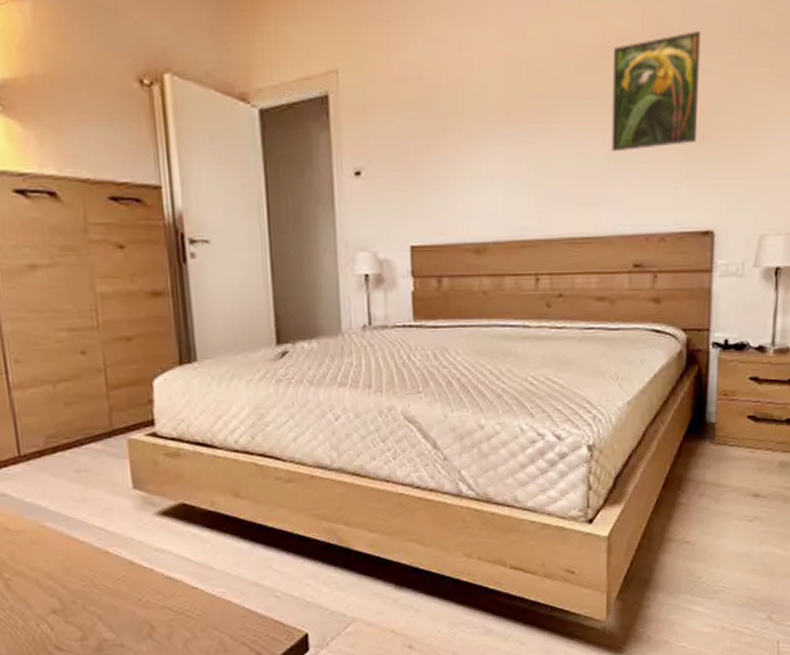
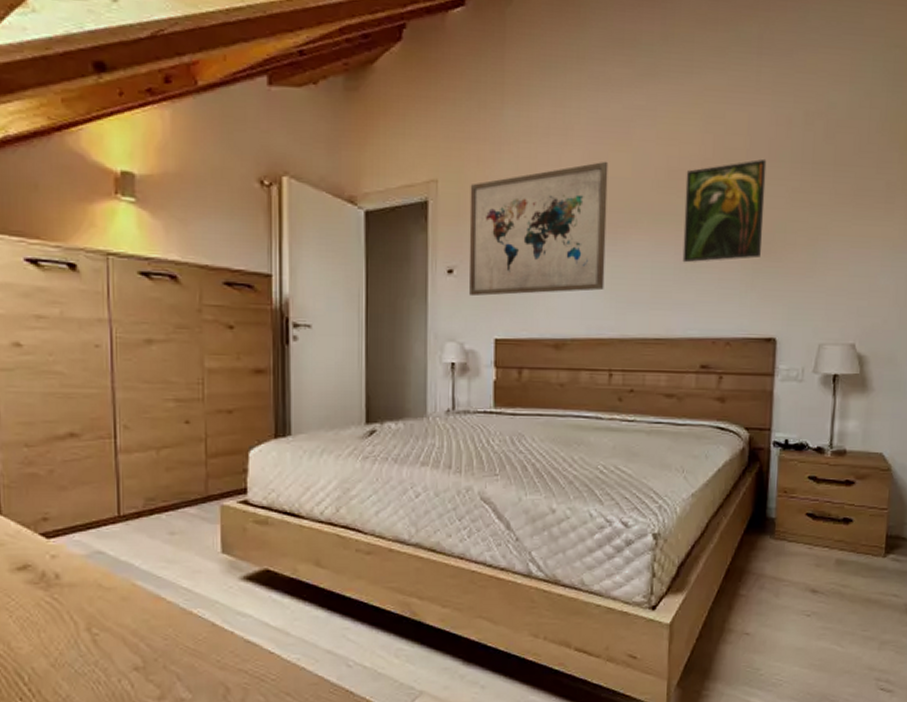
wall art: none [374,40,527,200] -> present [469,161,609,297]

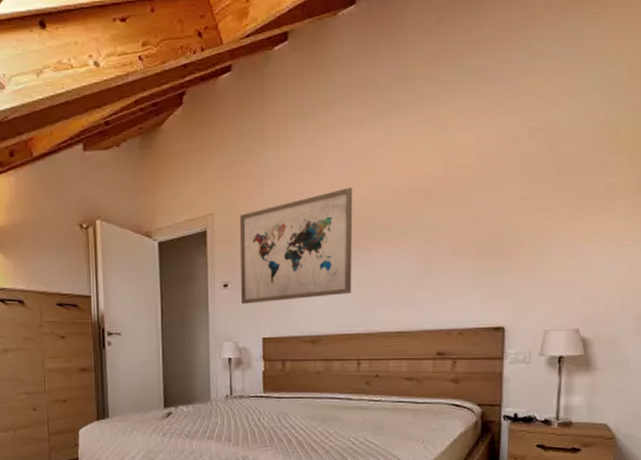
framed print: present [682,158,767,263] -> none [419,173,493,267]

